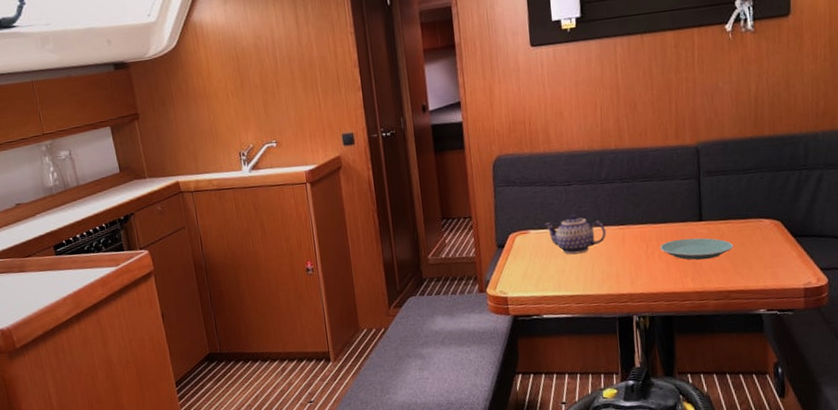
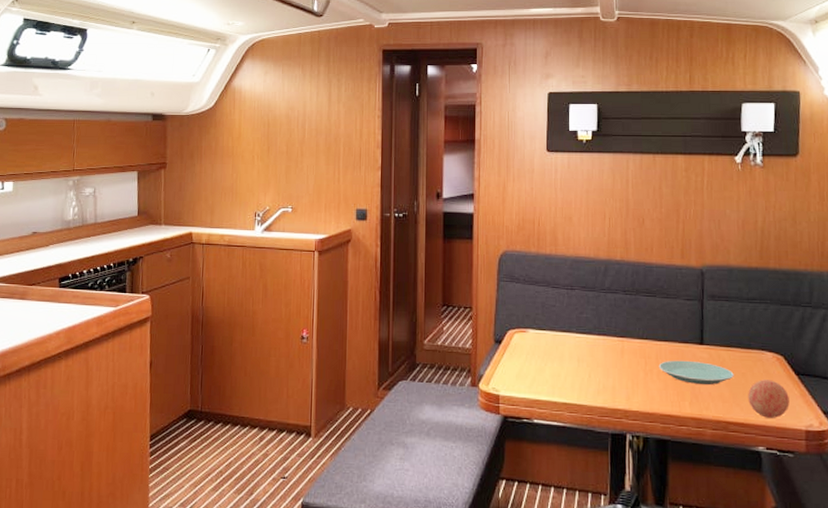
teapot: present [544,214,606,255] -> none [543,319,605,361]
decorative ball: none [747,245,788,282] -> present [748,379,790,418]

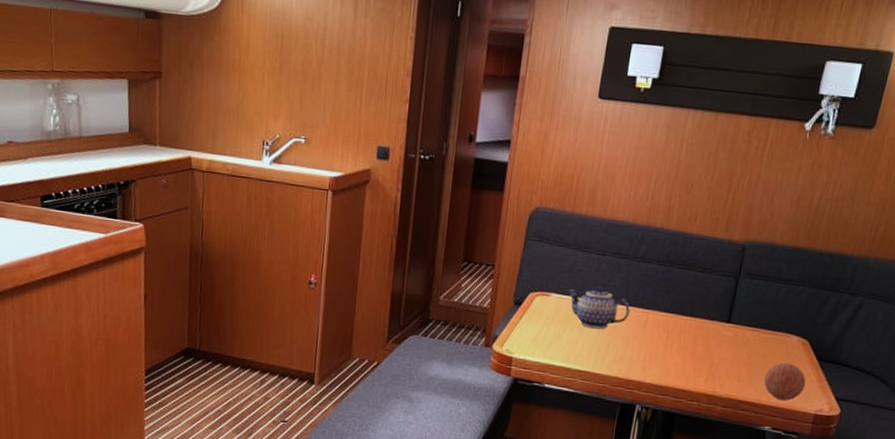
teapot: none [543,319,605,361] -> present [567,286,630,330]
plate: present [658,360,734,386] -> none [680,336,755,364]

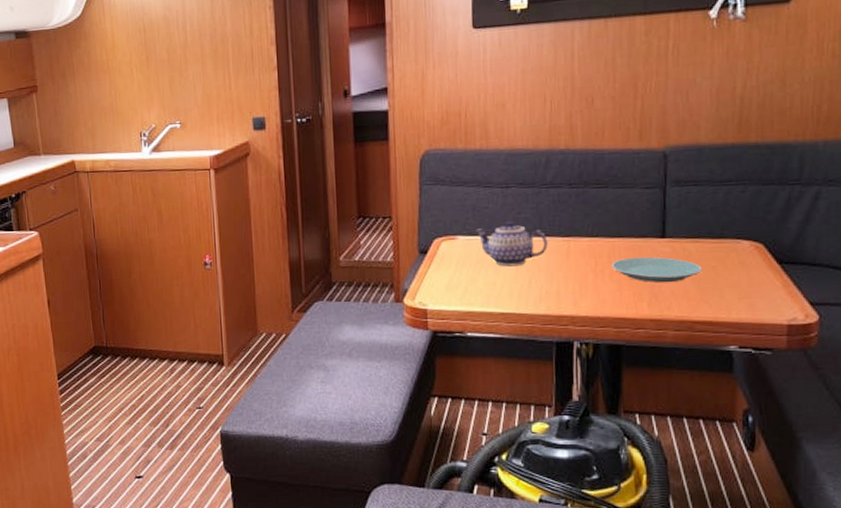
plate: none [680,336,755,364] -> present [611,256,702,283]
decorative ball: present [764,362,806,401] -> none [718,271,769,314]

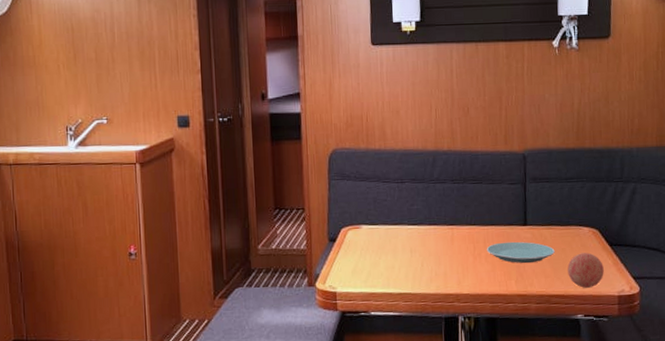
teapot: present [474,220,548,267] -> none [376,211,436,252]
decorative ball: none [718,271,769,314] -> present [567,252,604,288]

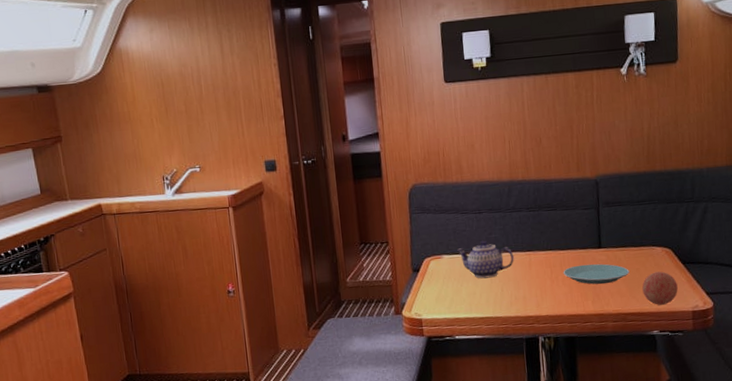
teapot: none [376,211,436,252] -> present [456,240,514,279]

